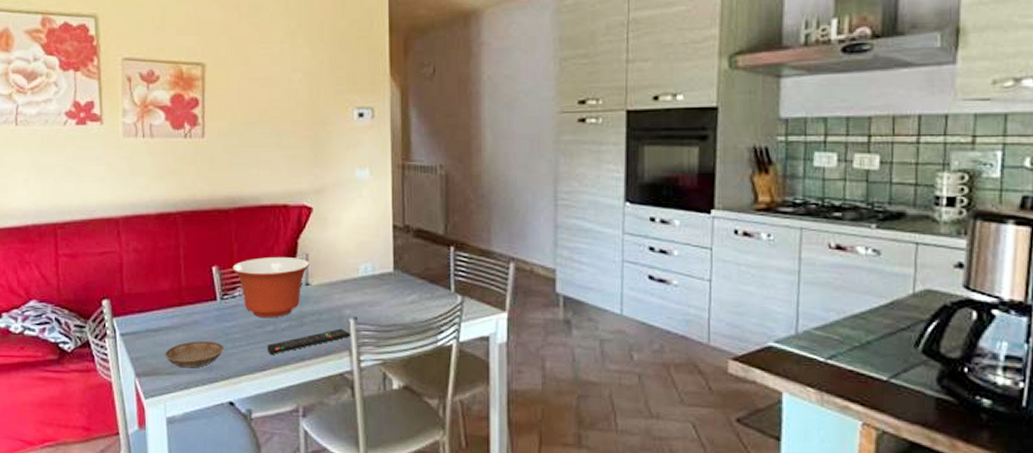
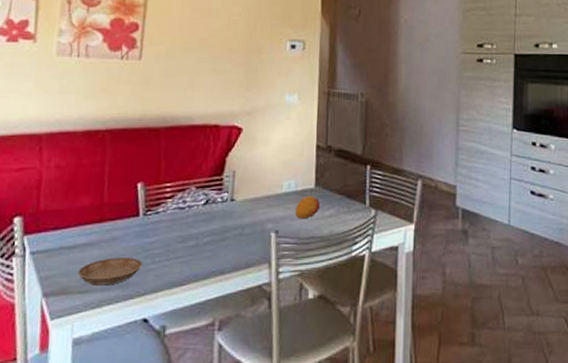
mixing bowl: present [232,256,310,318] -> none [158,173,236,233]
remote control: present [267,328,351,354] -> none [187,242,271,269]
fruit: none [374,280,401,305] -> present [295,195,321,219]

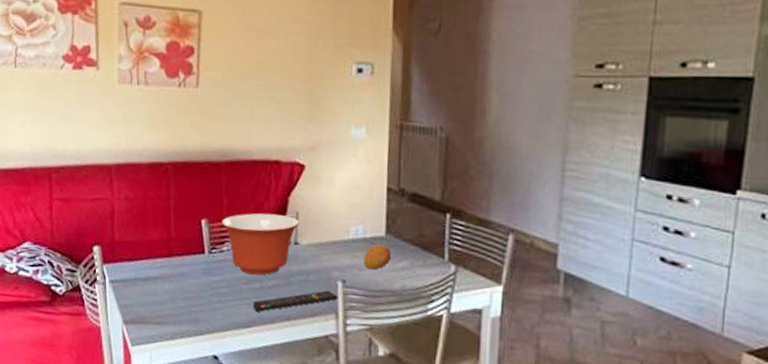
saucer: present [78,258,143,286] -> none [152,292,211,320]
mixing bowl: none [158,173,236,233] -> present [221,213,299,275]
remote control: none [187,242,271,269] -> present [252,290,338,312]

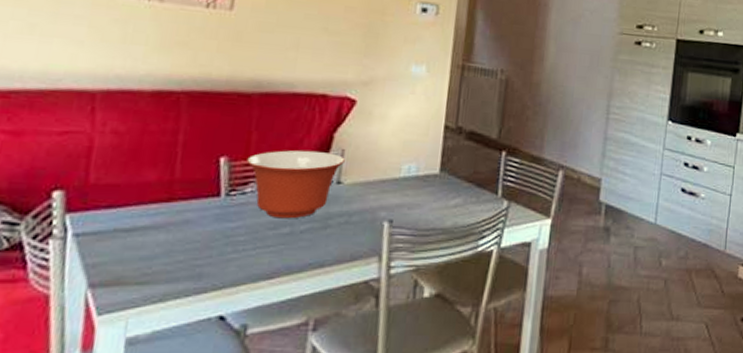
remote control: present [252,290,338,312] -> none [278,232,383,260]
fruit: present [364,244,392,270] -> none [414,182,445,208]

